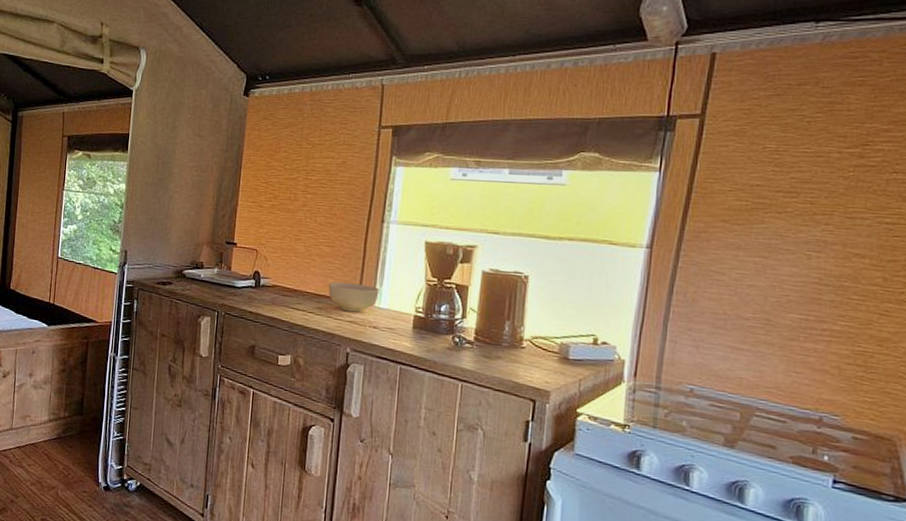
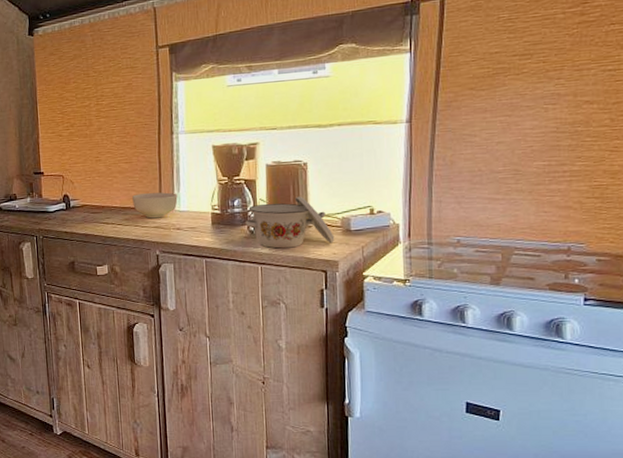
cooking pot: none [450,311,549,371] -> present [245,196,335,249]

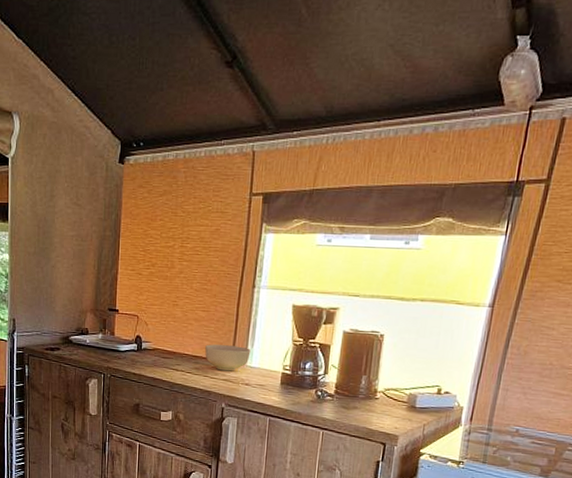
cooking pot: present [245,196,335,249] -> none [314,367,399,418]

